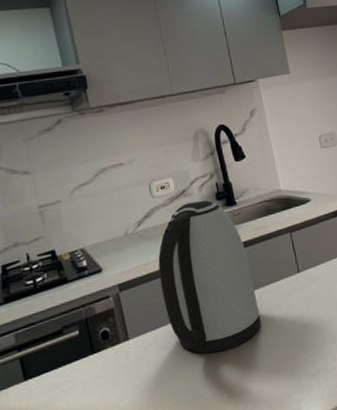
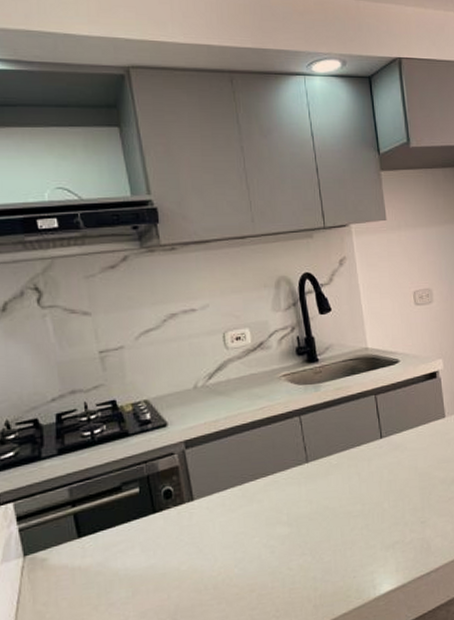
kettle: present [158,200,261,354] -> none [229,355,337,519]

